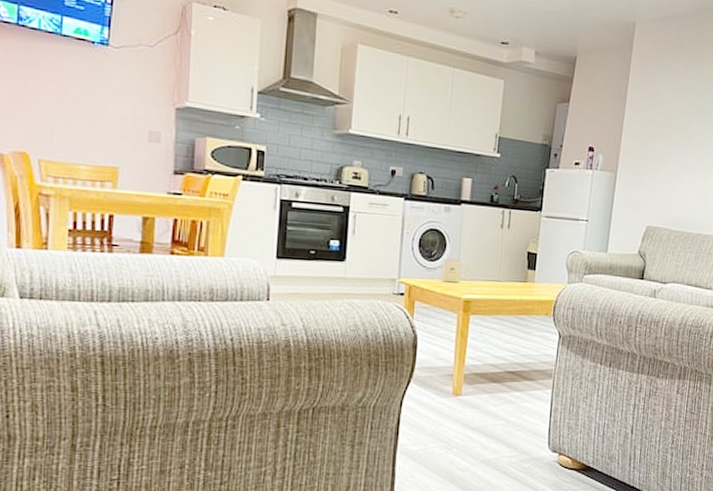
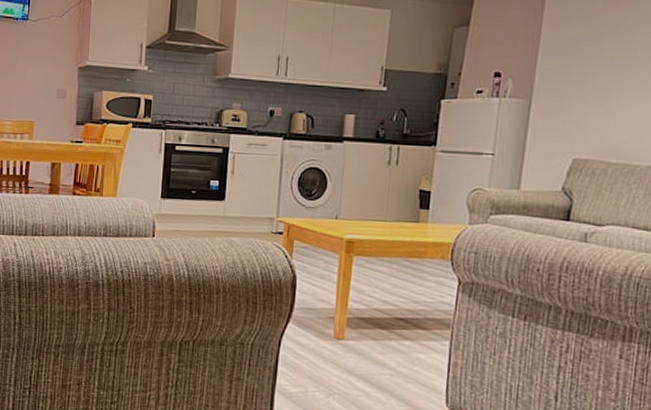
mug: present [441,258,470,283] -> none [321,197,353,223]

